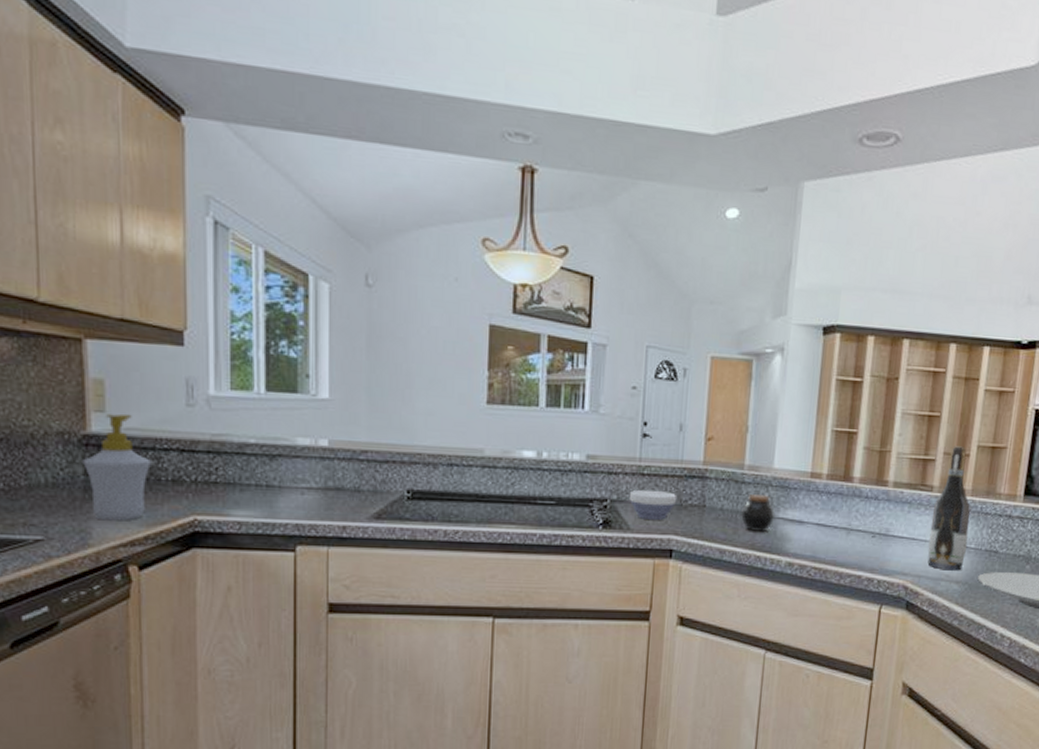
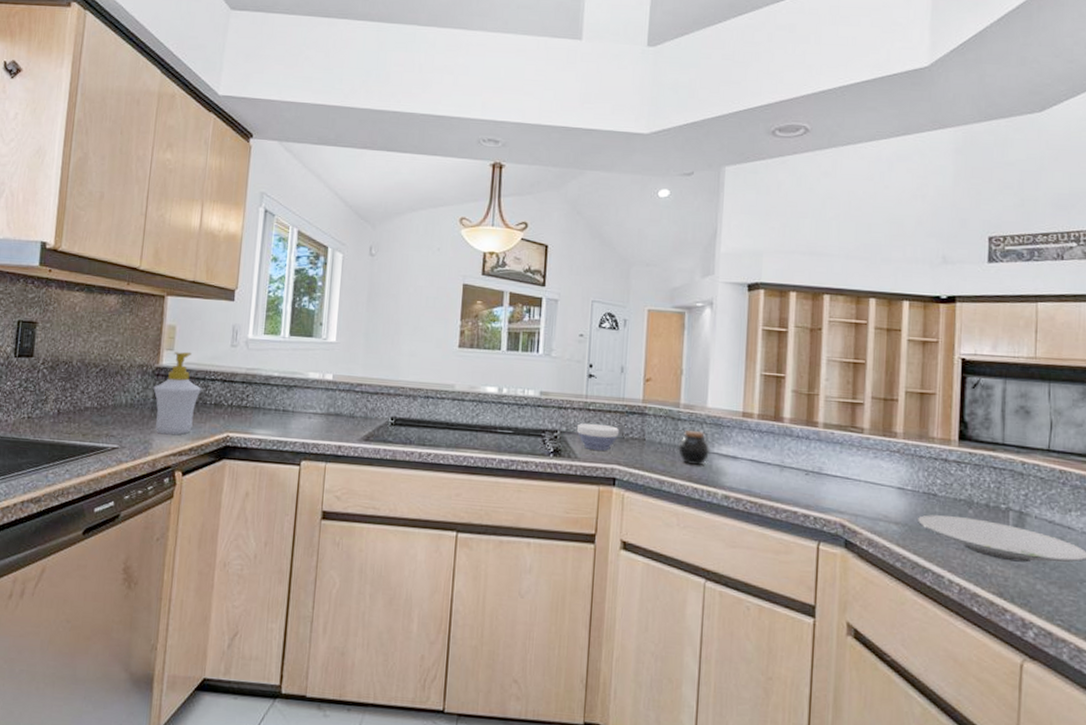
wine bottle: present [927,446,970,571] -> none [863,391,904,512]

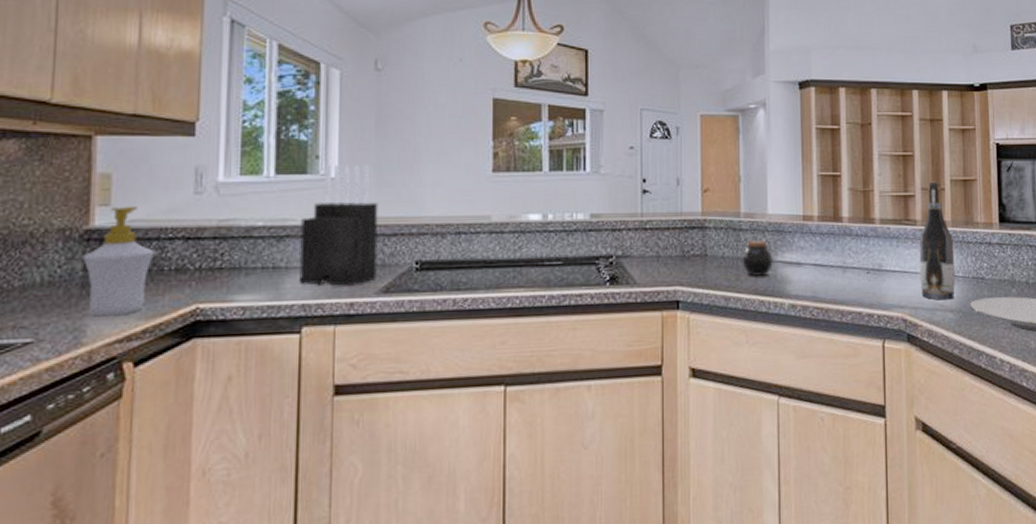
knife block: none [302,331,365,432] -> present [299,165,378,286]
bowl: present [577,423,619,451] -> none [635,243,679,273]
wine bottle: none [863,391,904,512] -> present [919,181,955,300]

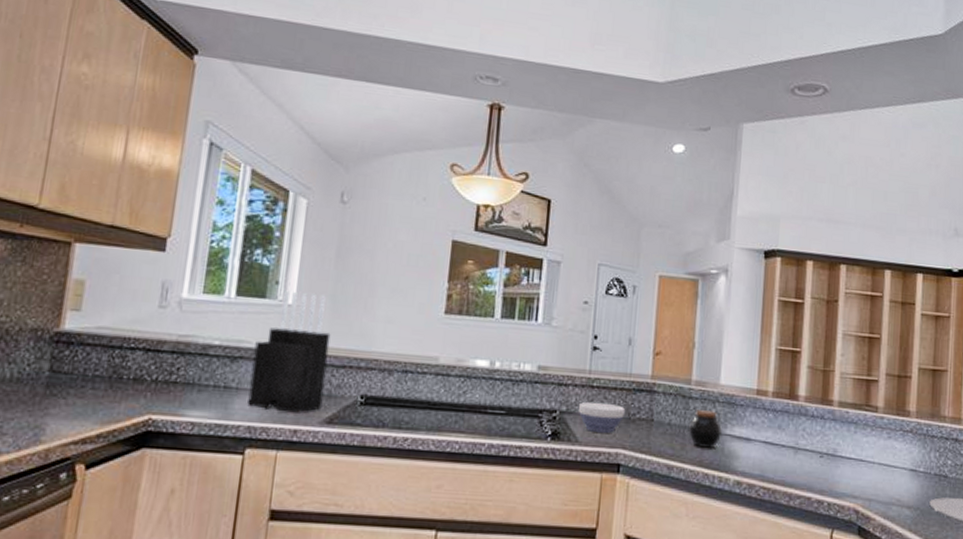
soap bottle: present [82,205,154,317] -> none [50,313,116,418]
bowl: none [635,243,679,273] -> present [579,401,625,433]
wine bottle: present [919,181,955,300] -> none [876,367,917,495]

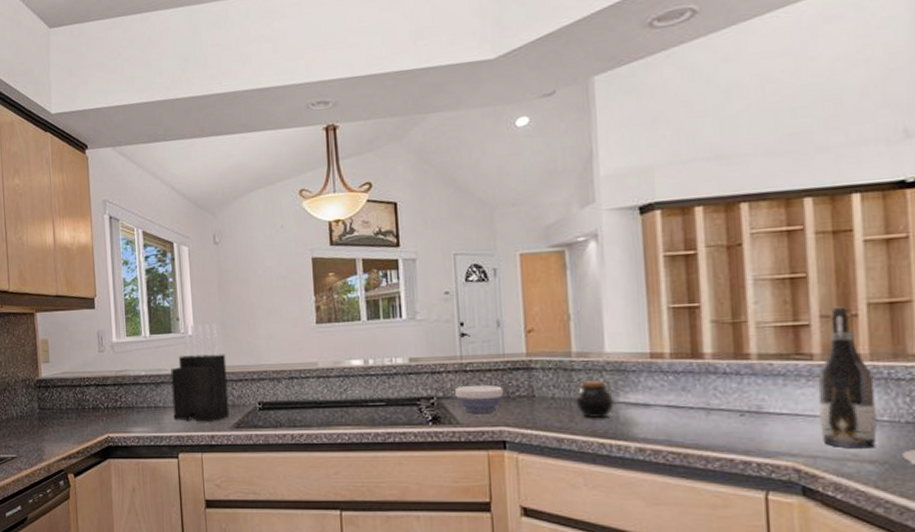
wine bottle: none [876,367,917,495] -> present [818,306,877,449]

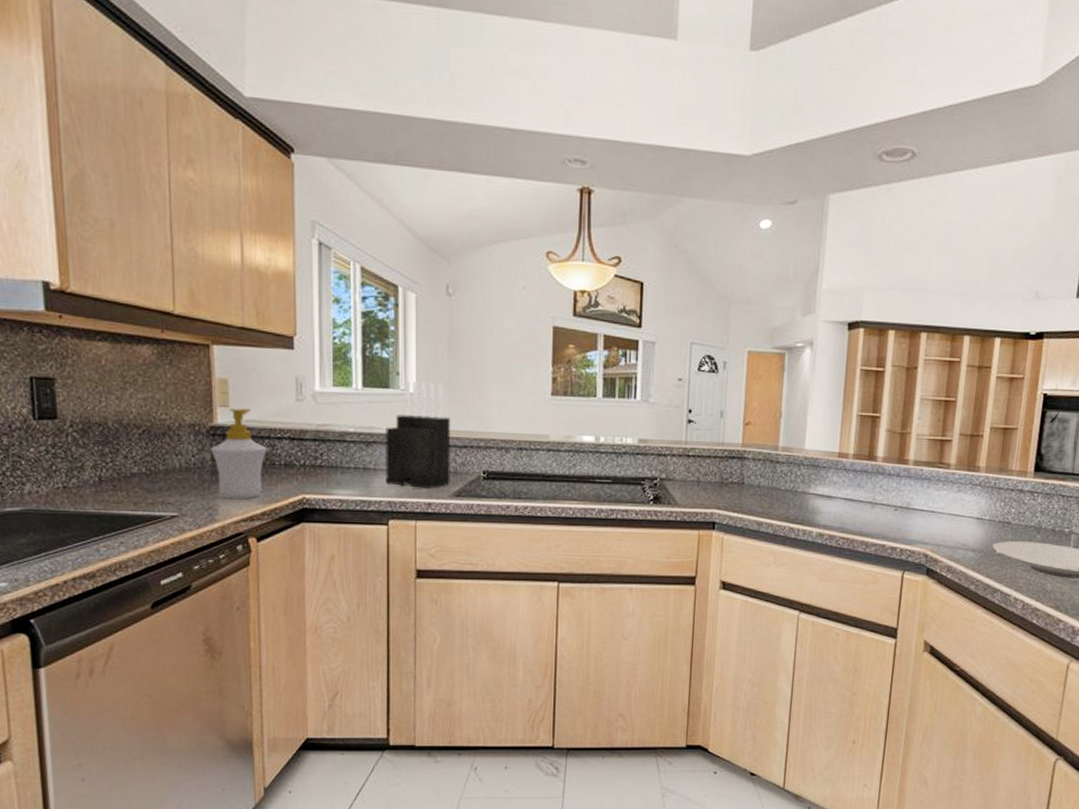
soap bottle: none [37,362,78,441] -> present [210,408,267,500]
bowl: present [455,384,503,413] -> none [677,469,718,496]
jar: present [574,379,615,419] -> none [775,472,807,507]
wine bottle: present [818,306,877,449] -> none [946,427,985,540]

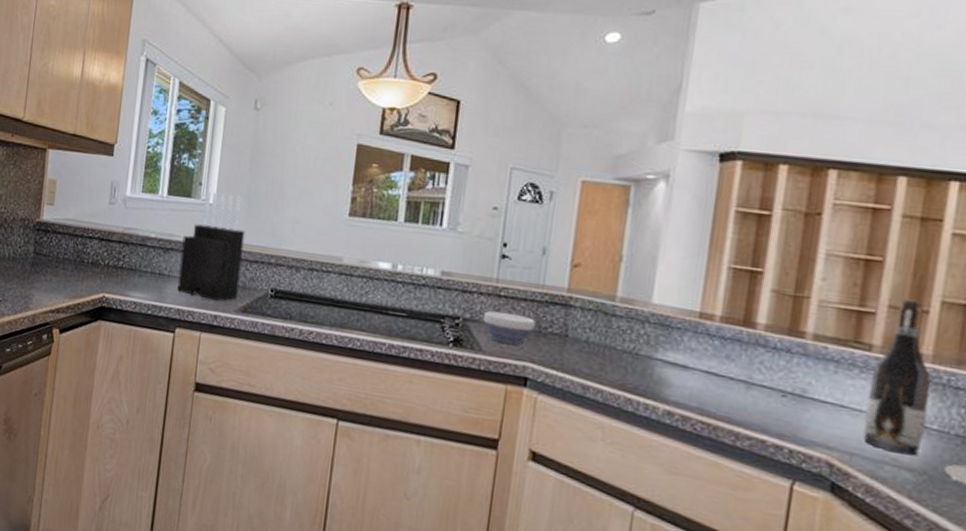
soap bottle: present [210,408,267,500] -> none [34,207,79,292]
bowl: none [677,469,718,496] -> present [483,311,535,345]
wine bottle: none [946,427,985,540] -> present [864,298,931,456]

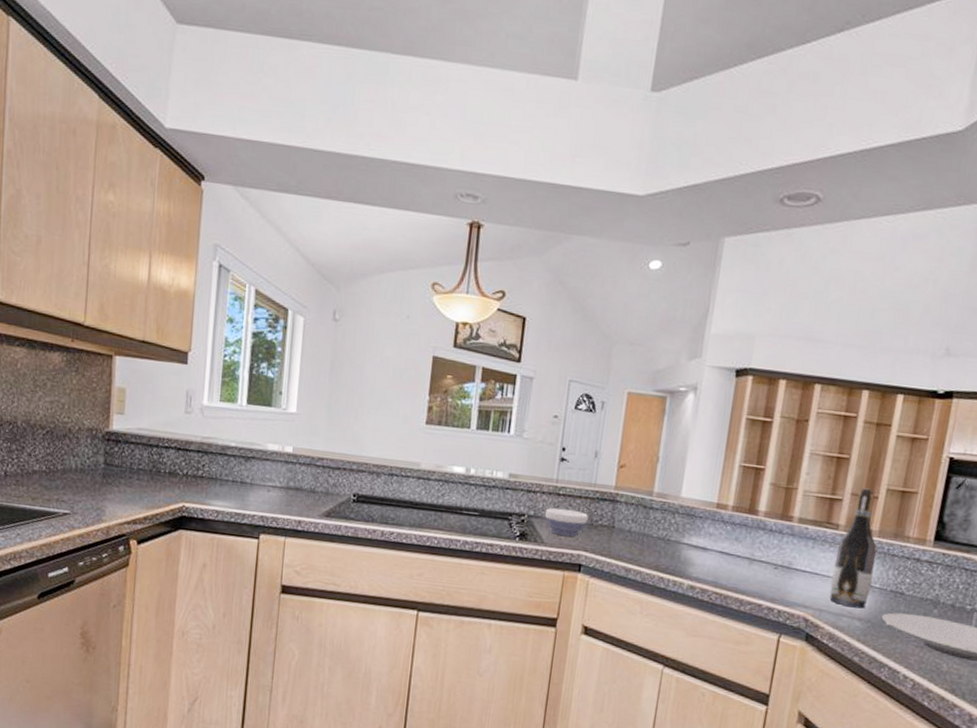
knife block: present [177,192,245,301] -> none [260,401,327,507]

